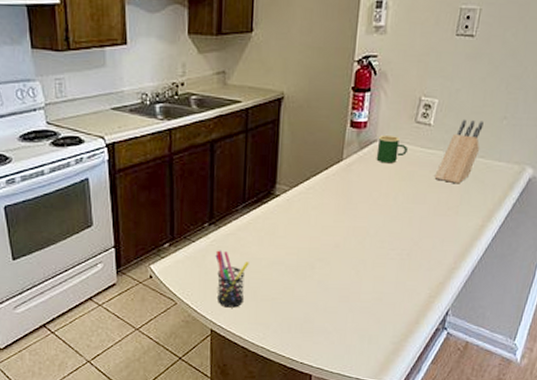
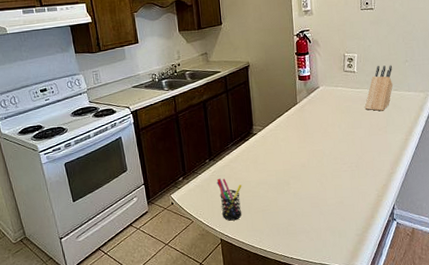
mug: present [376,136,407,164] -> none [319,82,342,103]

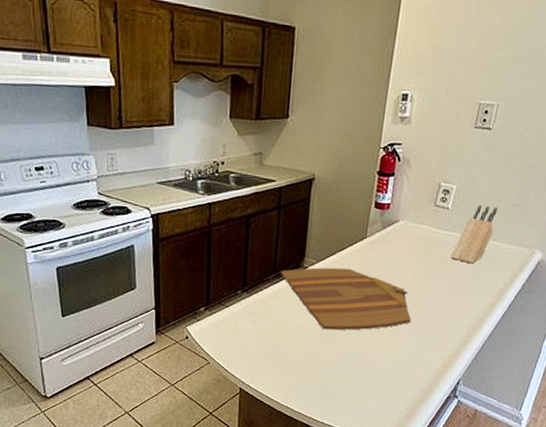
pen holder: present [216,178,242,221] -> none [246,315,278,369]
cutting board: none [236,129,346,181] -> present [280,267,412,330]

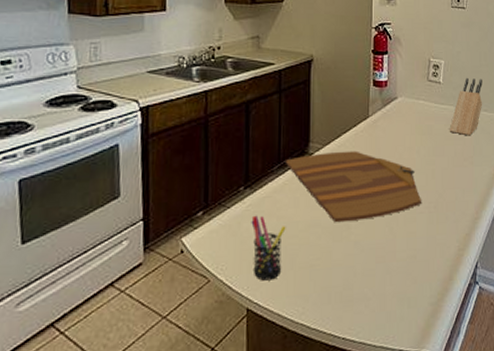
pen holder: none [246,315,278,369] -> present [251,215,286,281]

